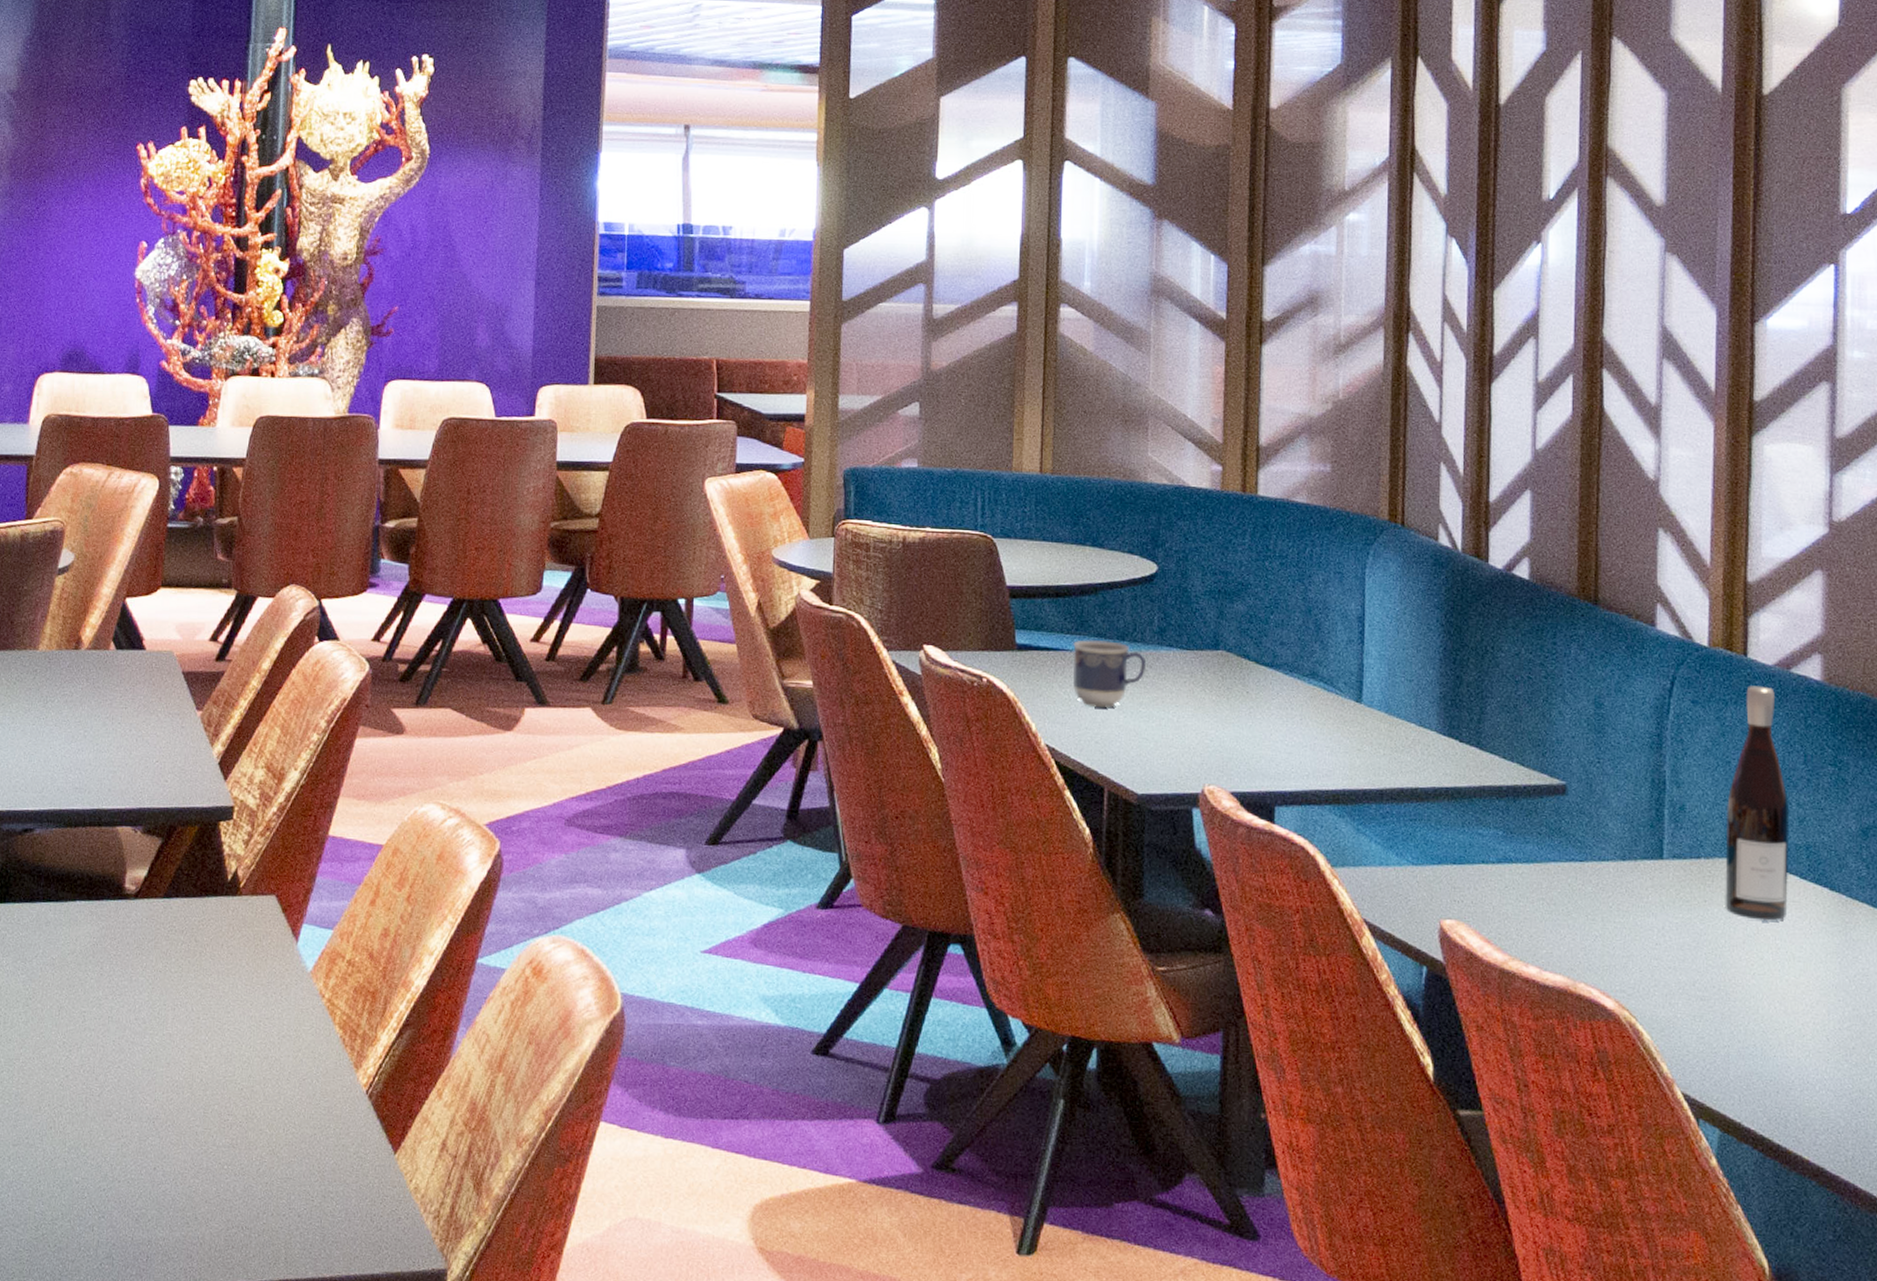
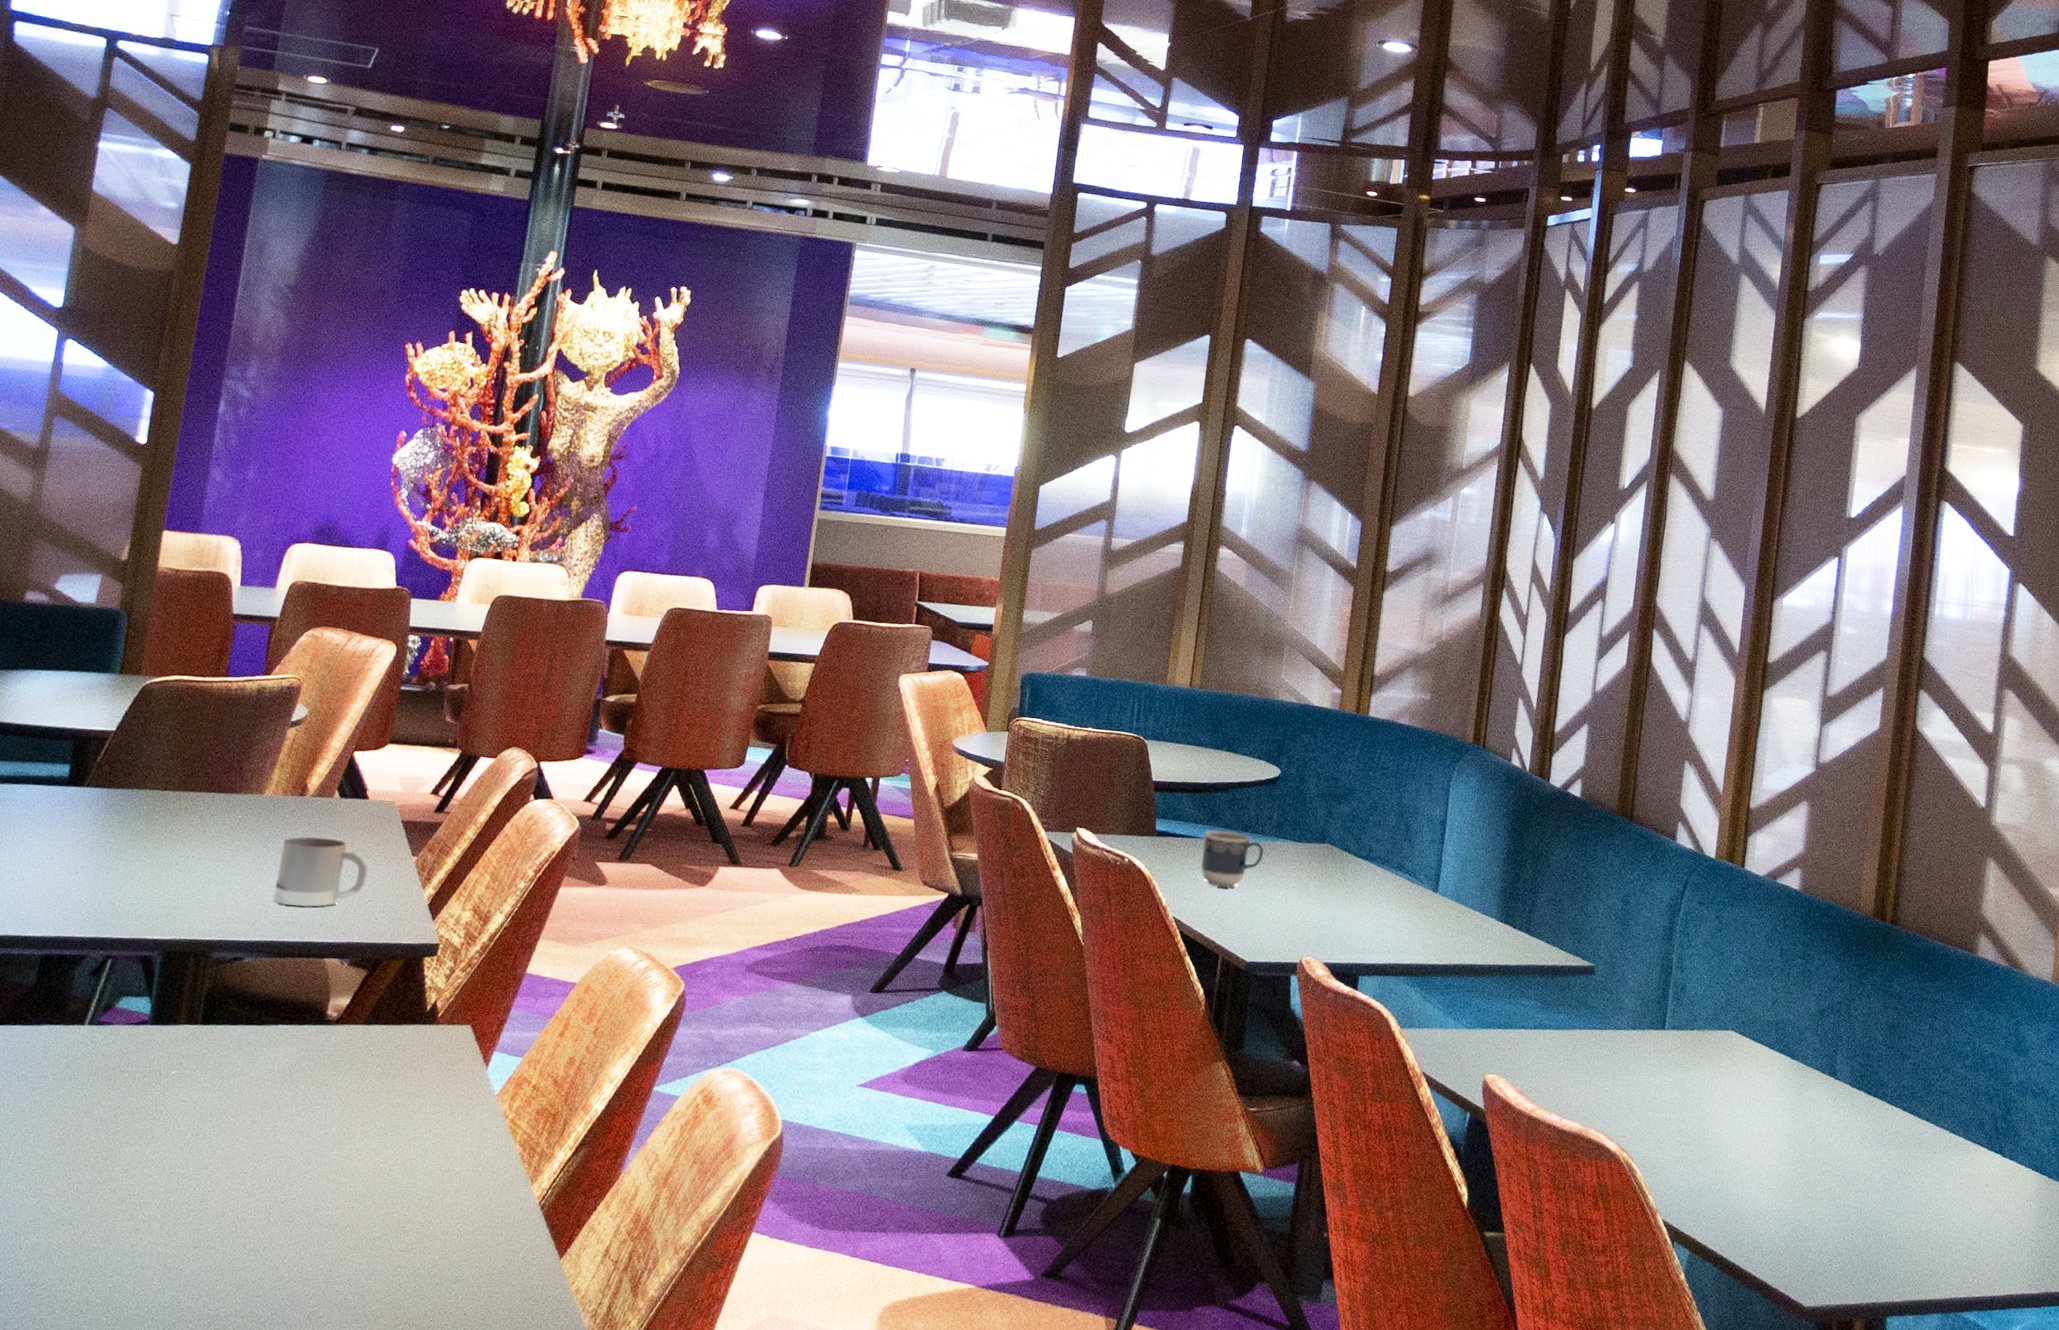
mug: none [58,694,153,771] -> present [273,837,368,907]
bottle: present [1725,686,1790,921] -> none [1709,891,1766,1082]

